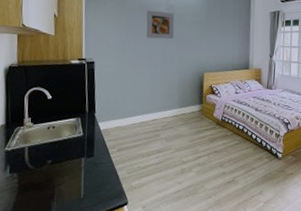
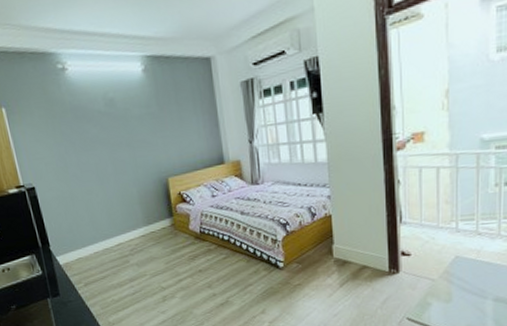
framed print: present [146,10,175,40] -> none [82,108,122,147]

